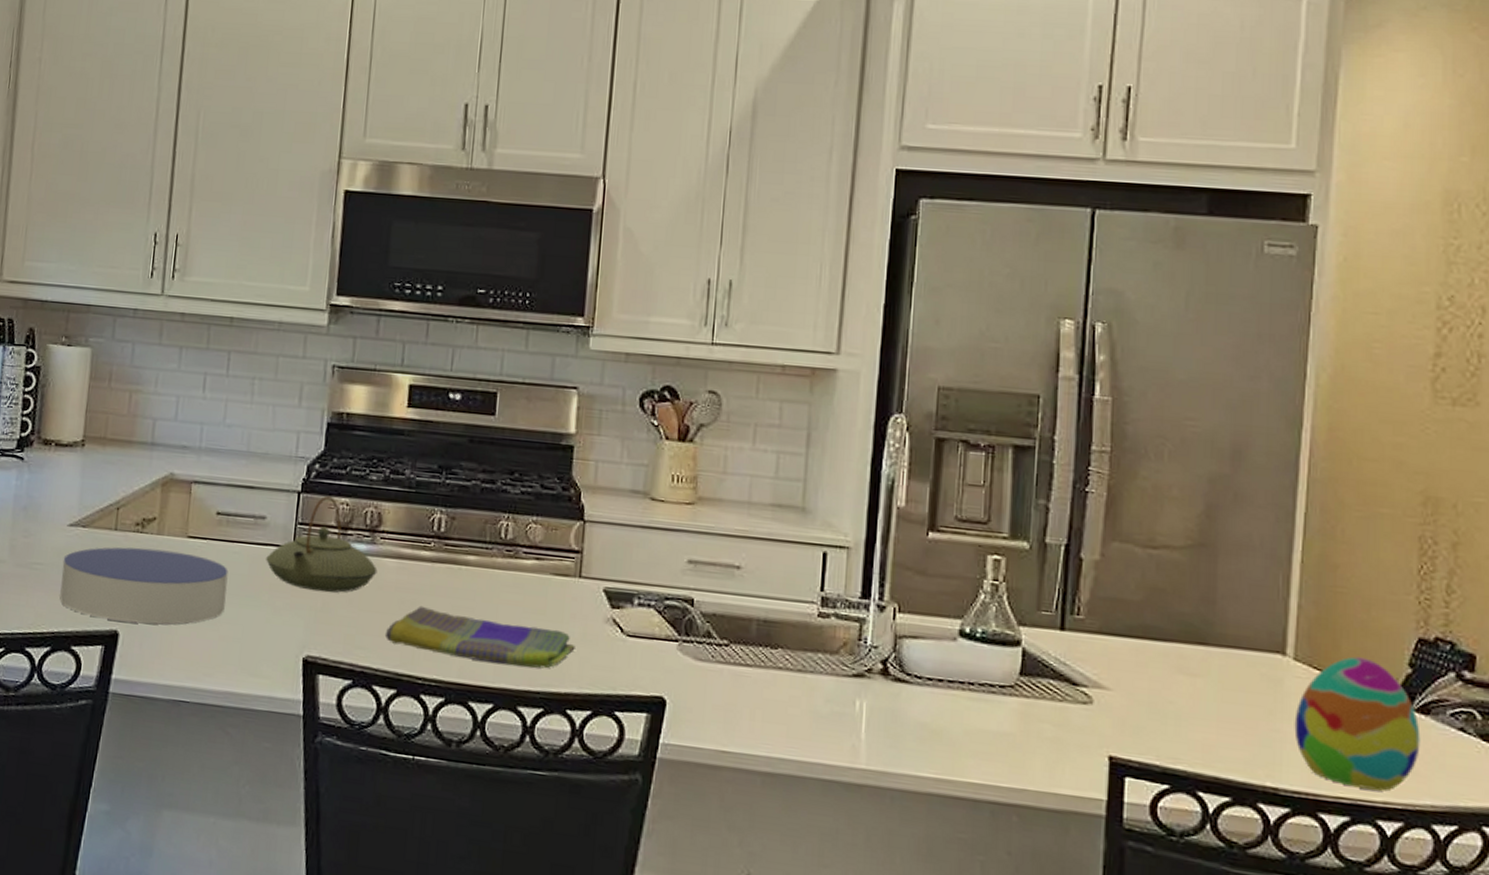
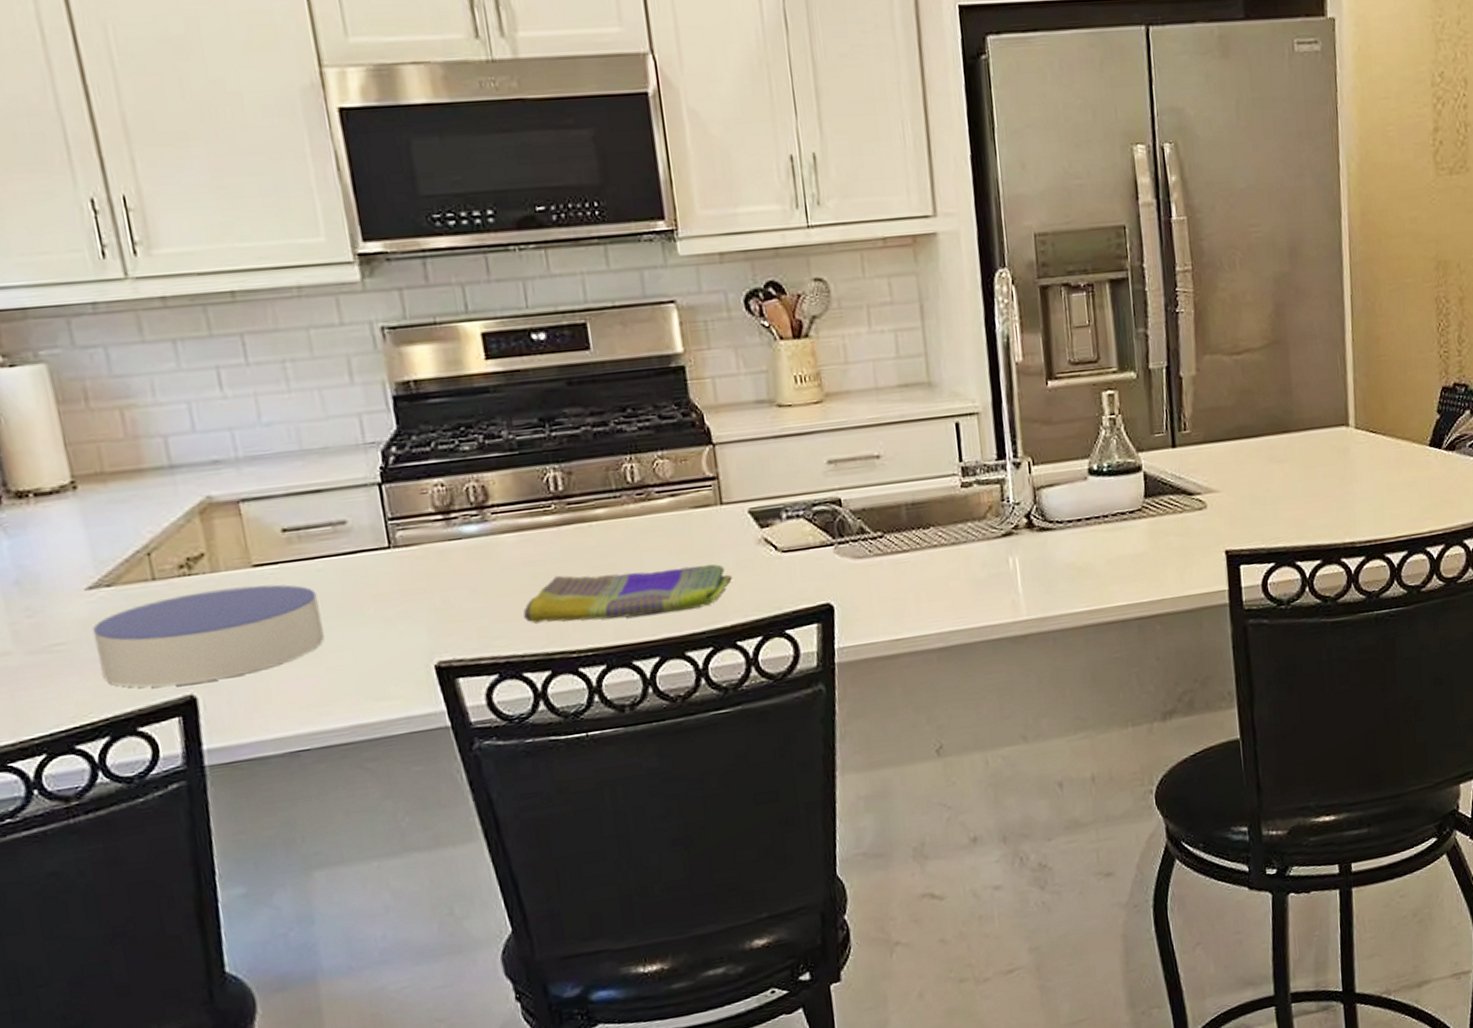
teapot: present [266,495,378,593] -> none [359,480,497,591]
decorative egg: present [1294,656,1421,792] -> none [1360,413,1451,526]

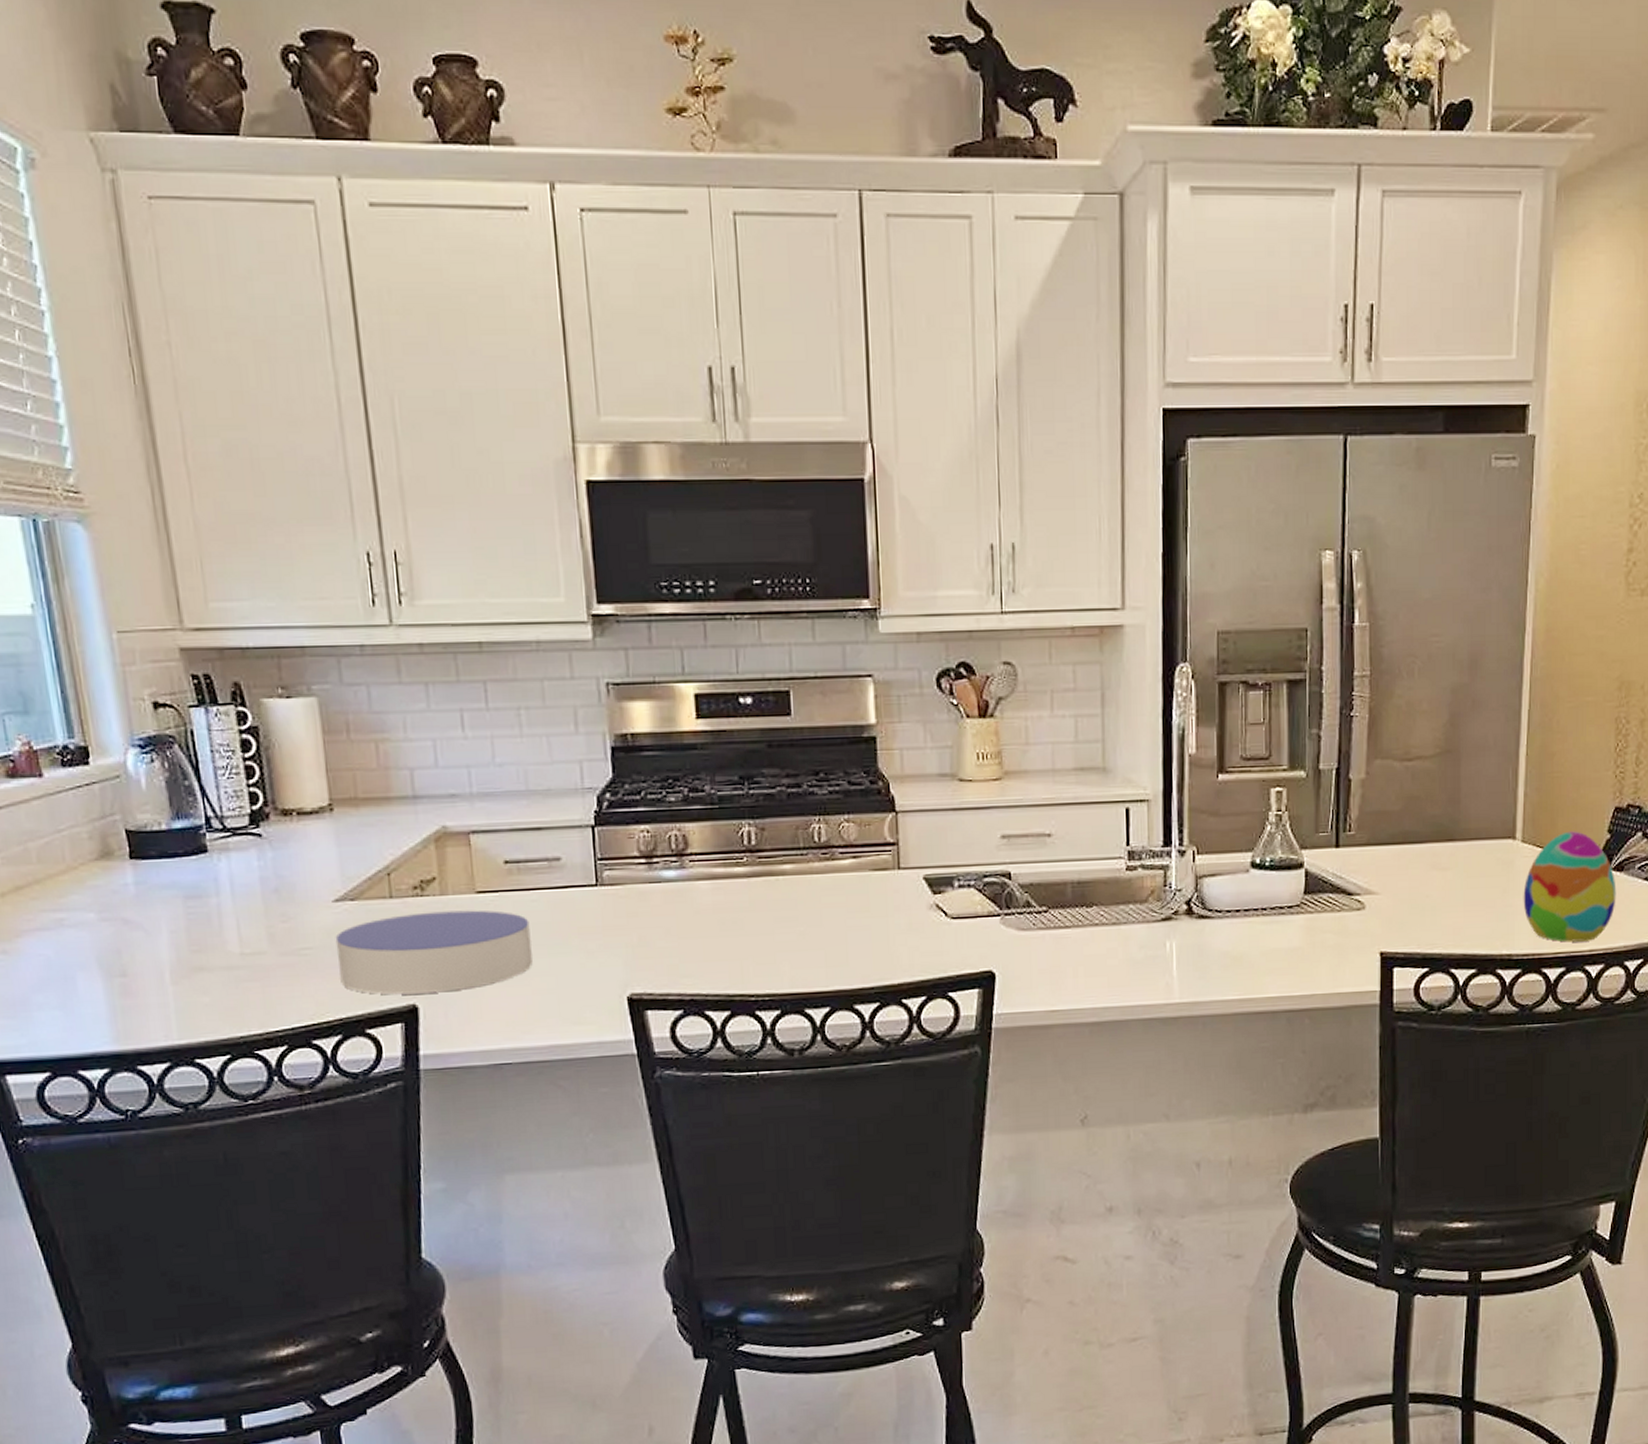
dish towel: present [523,563,732,624] -> none [709,923,903,968]
decorative egg: none [1360,413,1451,526] -> present [1523,831,1617,942]

